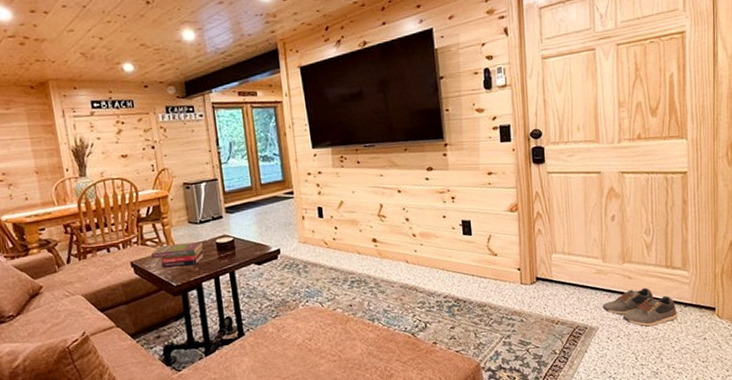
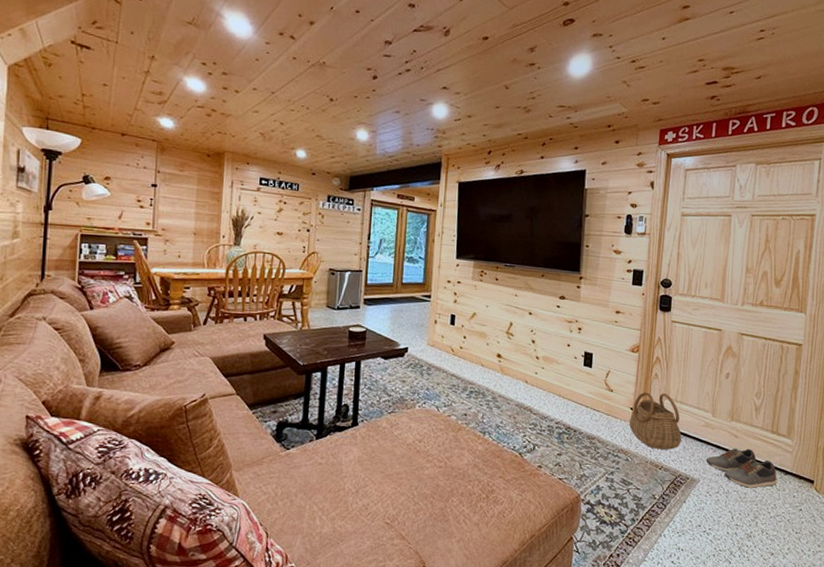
books: present [150,241,204,268] -> none [284,323,336,348]
basket: none [518,247,574,305] -> present [629,392,682,450]

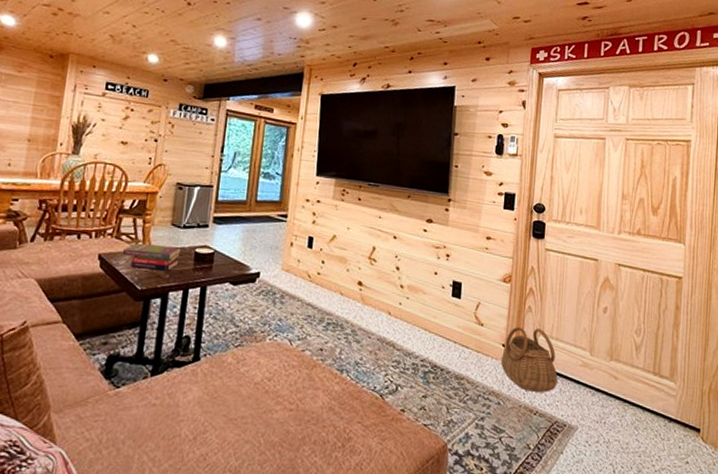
books: none [284,323,336,348] -> present [122,242,181,271]
shoe: present [706,448,778,488] -> none [584,391,662,437]

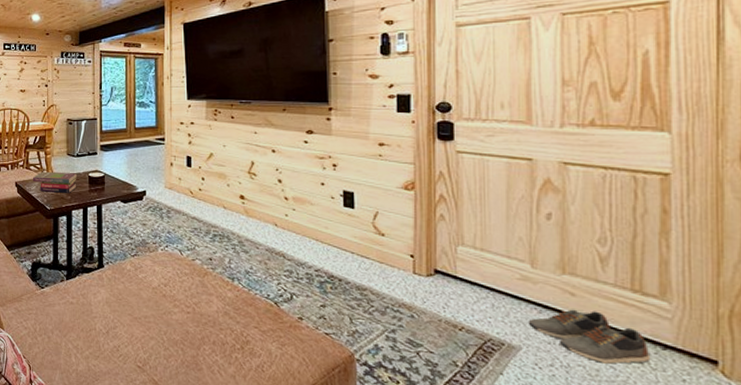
basket: present [501,327,558,392] -> none [411,237,487,307]
shoe: none [584,391,662,437] -> present [528,309,651,364]

